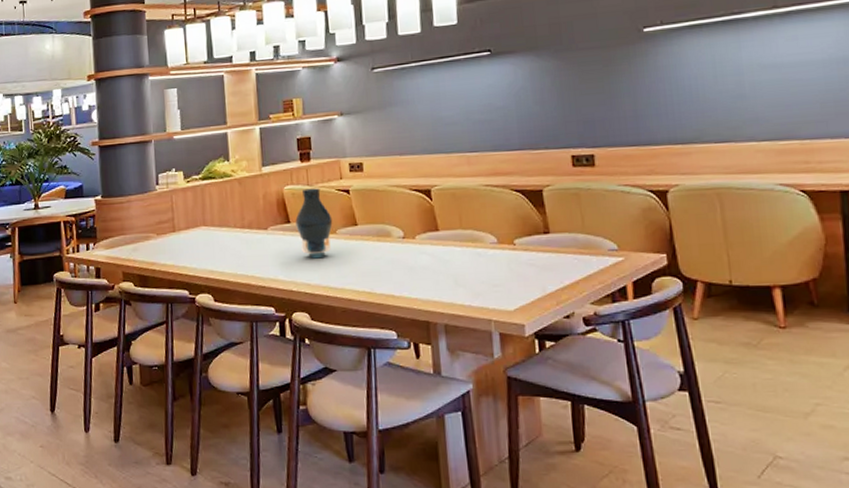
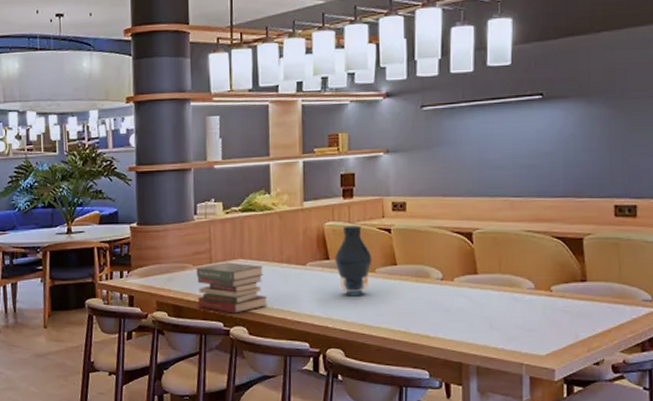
books: none [159,230,231,281] -> present [196,262,267,314]

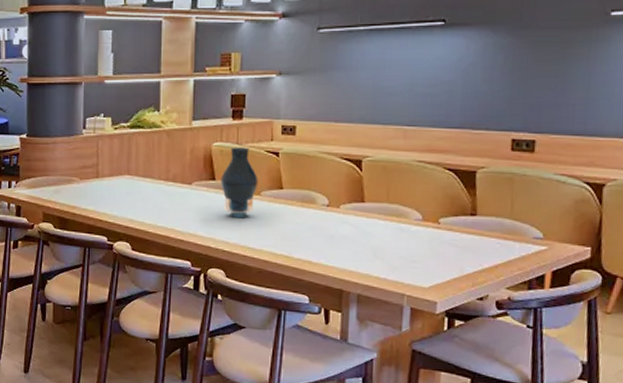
books: present [196,262,267,314] -> none [82,177,151,229]

